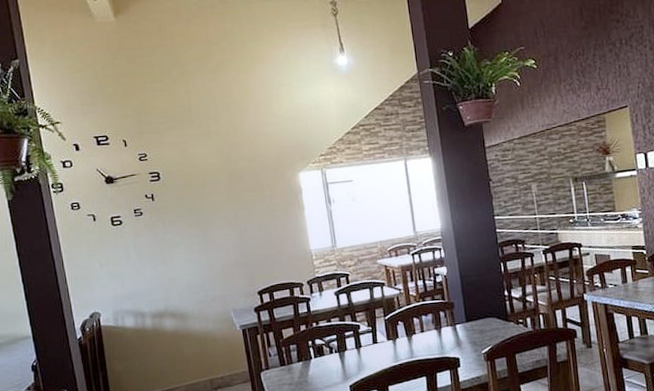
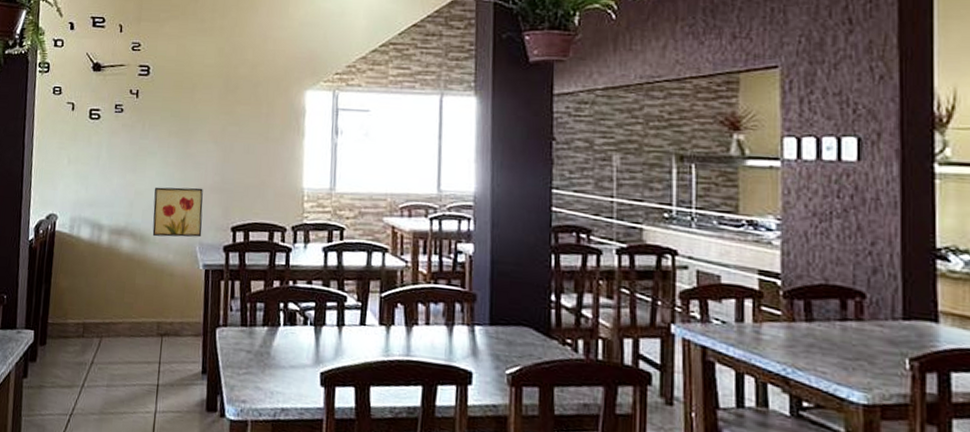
wall art: none [184,265,234,313] -> present [152,187,203,238]

